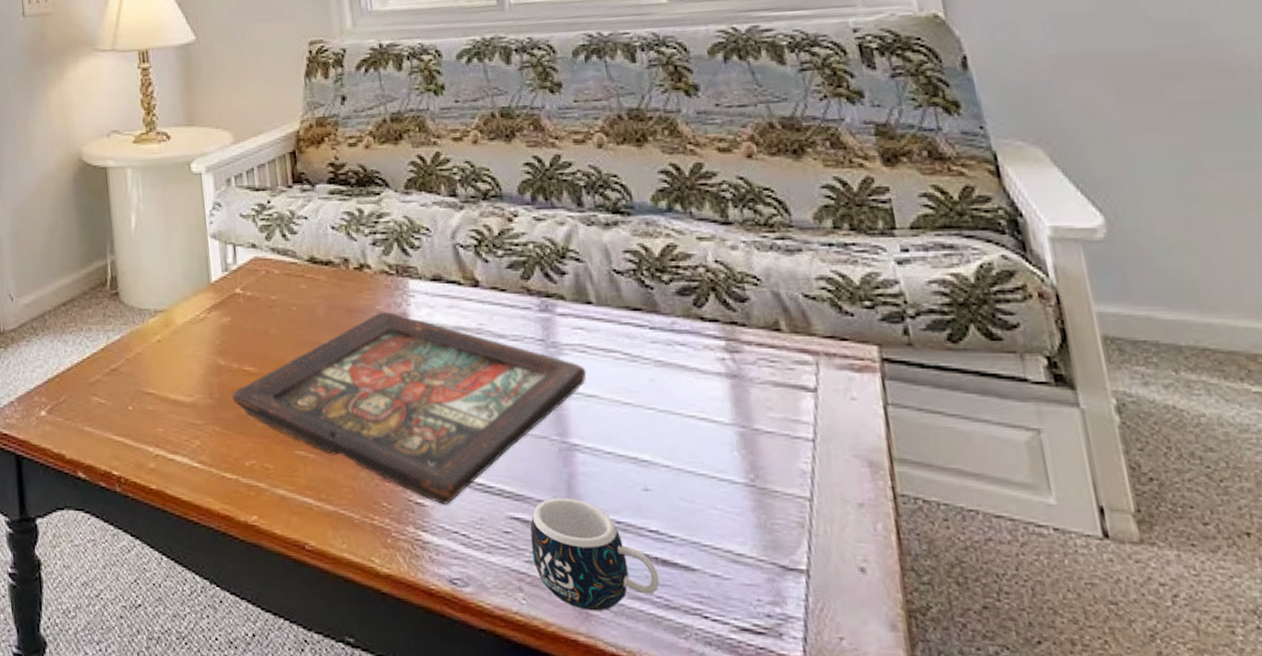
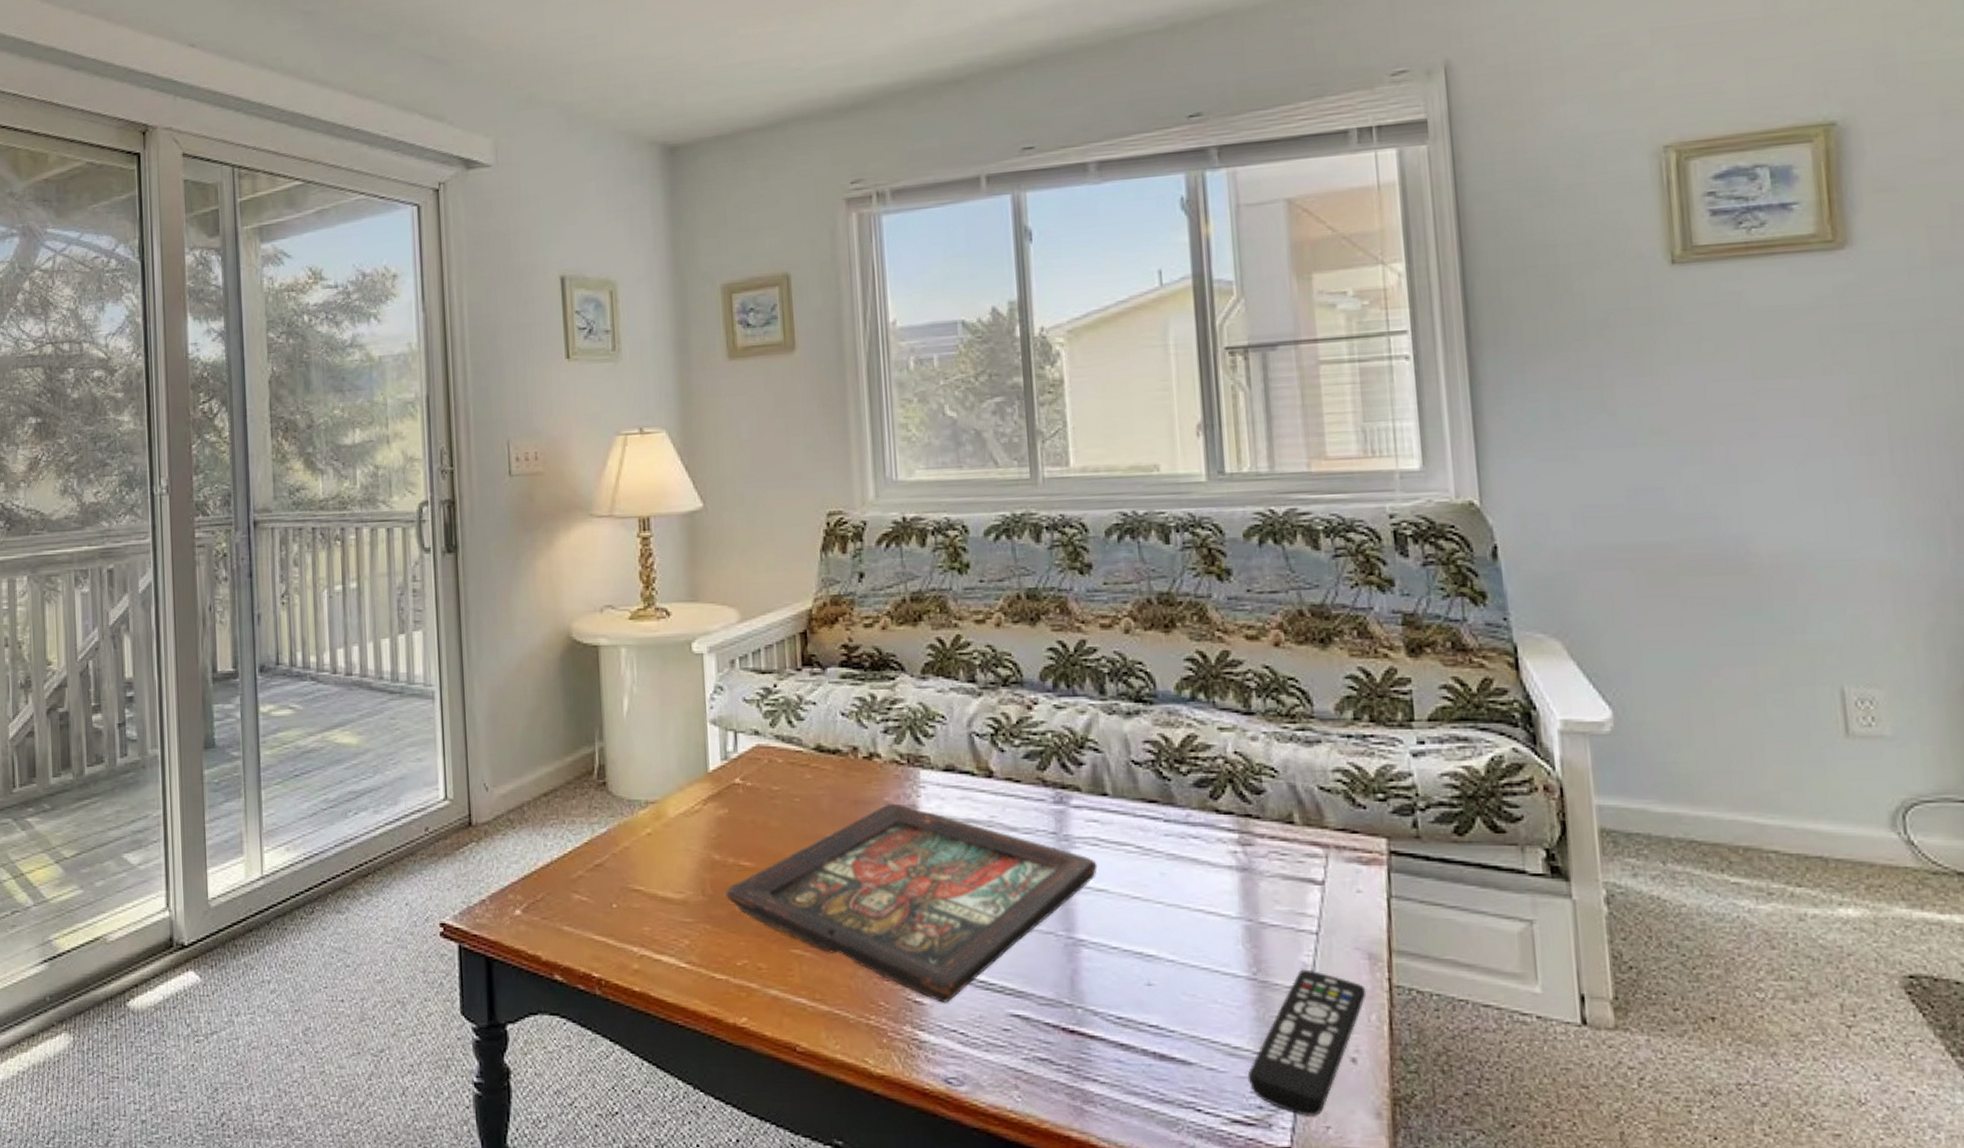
mug: present [530,497,660,611] -> none [1029,993,1156,1107]
remote control: none [753,476,870,627] -> present [1247,969,1367,1116]

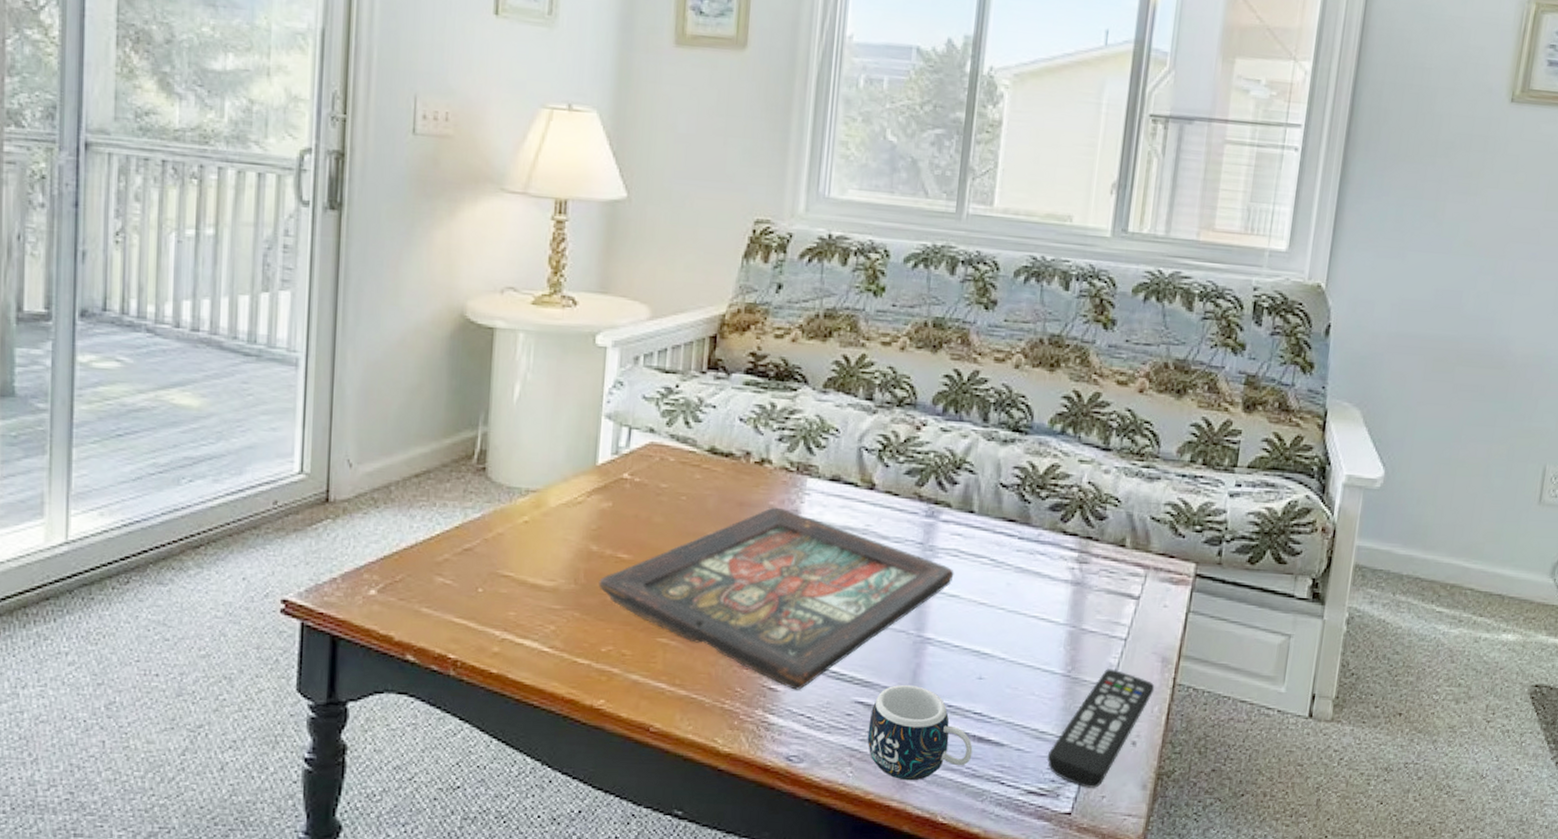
mug: none [1029,993,1156,1107] -> present [867,684,973,781]

